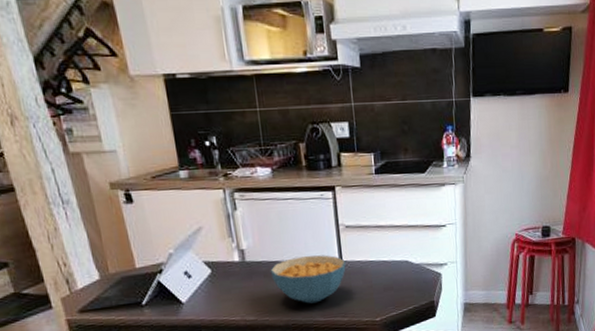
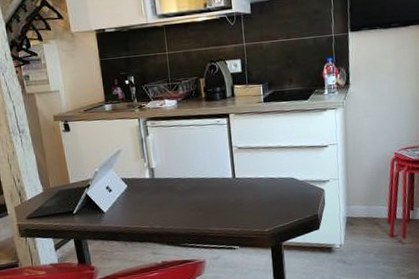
cereal bowl: present [270,255,346,304] -> none [174,172,238,215]

